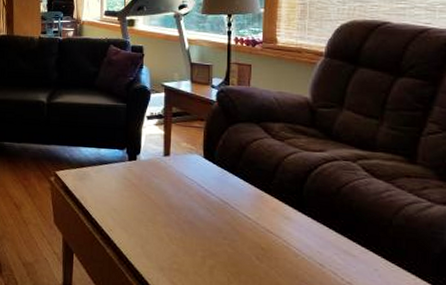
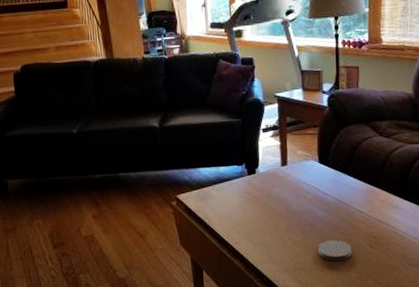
coaster: none [197,243,236,270] -> present [317,239,352,262]

